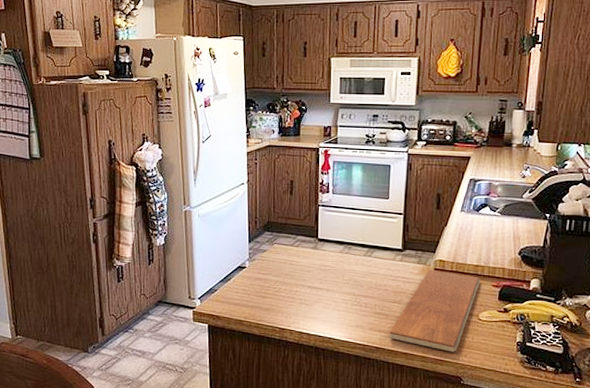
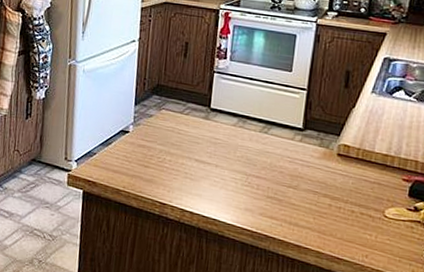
chopping board: present [389,269,481,352] -> none [281,154,390,251]

